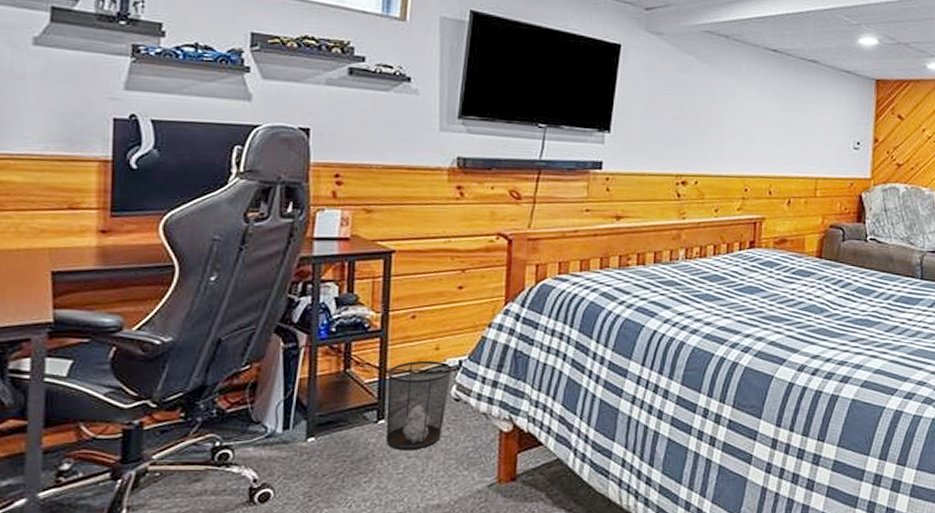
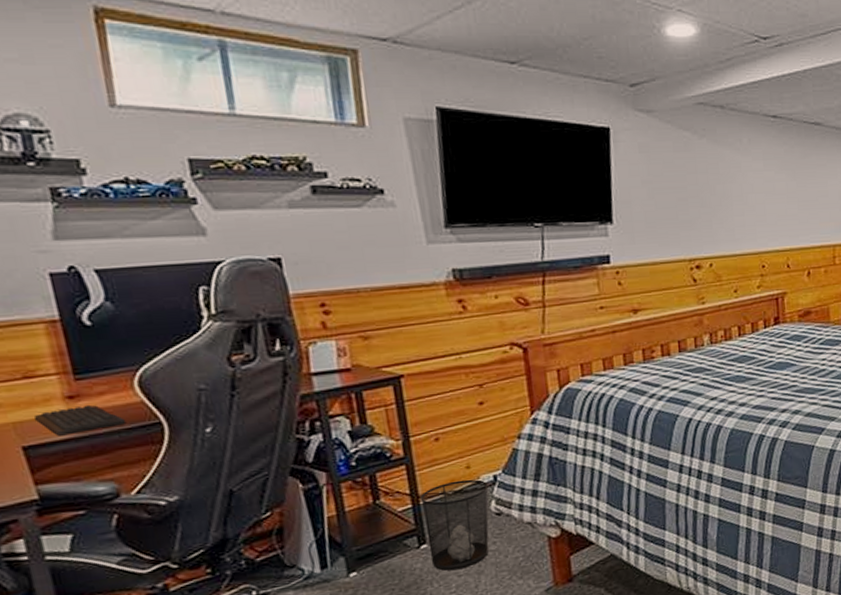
computer keyboard: none [68,240,145,266] -> present [33,404,127,436]

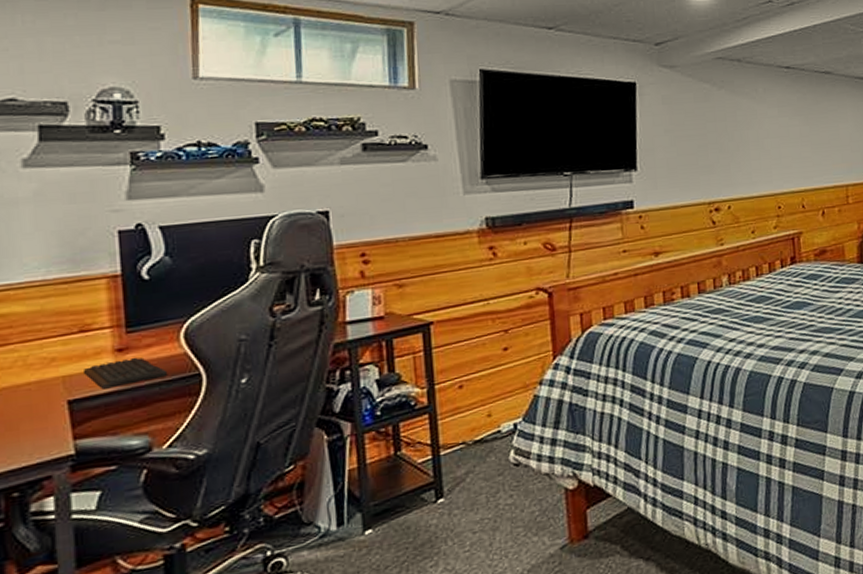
waste bin: present [420,479,489,571] -> none [440,428,508,527]

